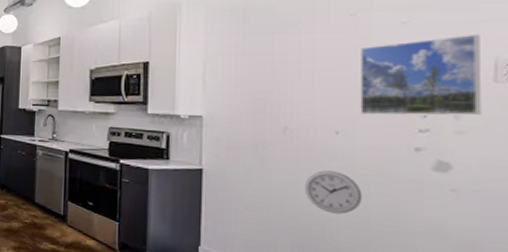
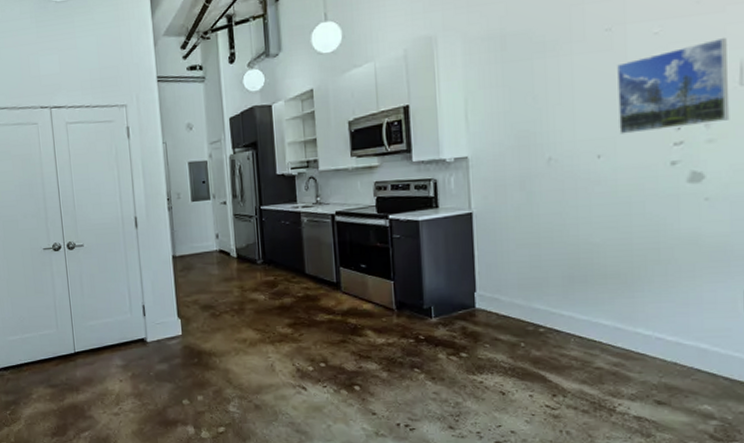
wall clock: present [304,170,363,214] -> none [571,196,626,239]

